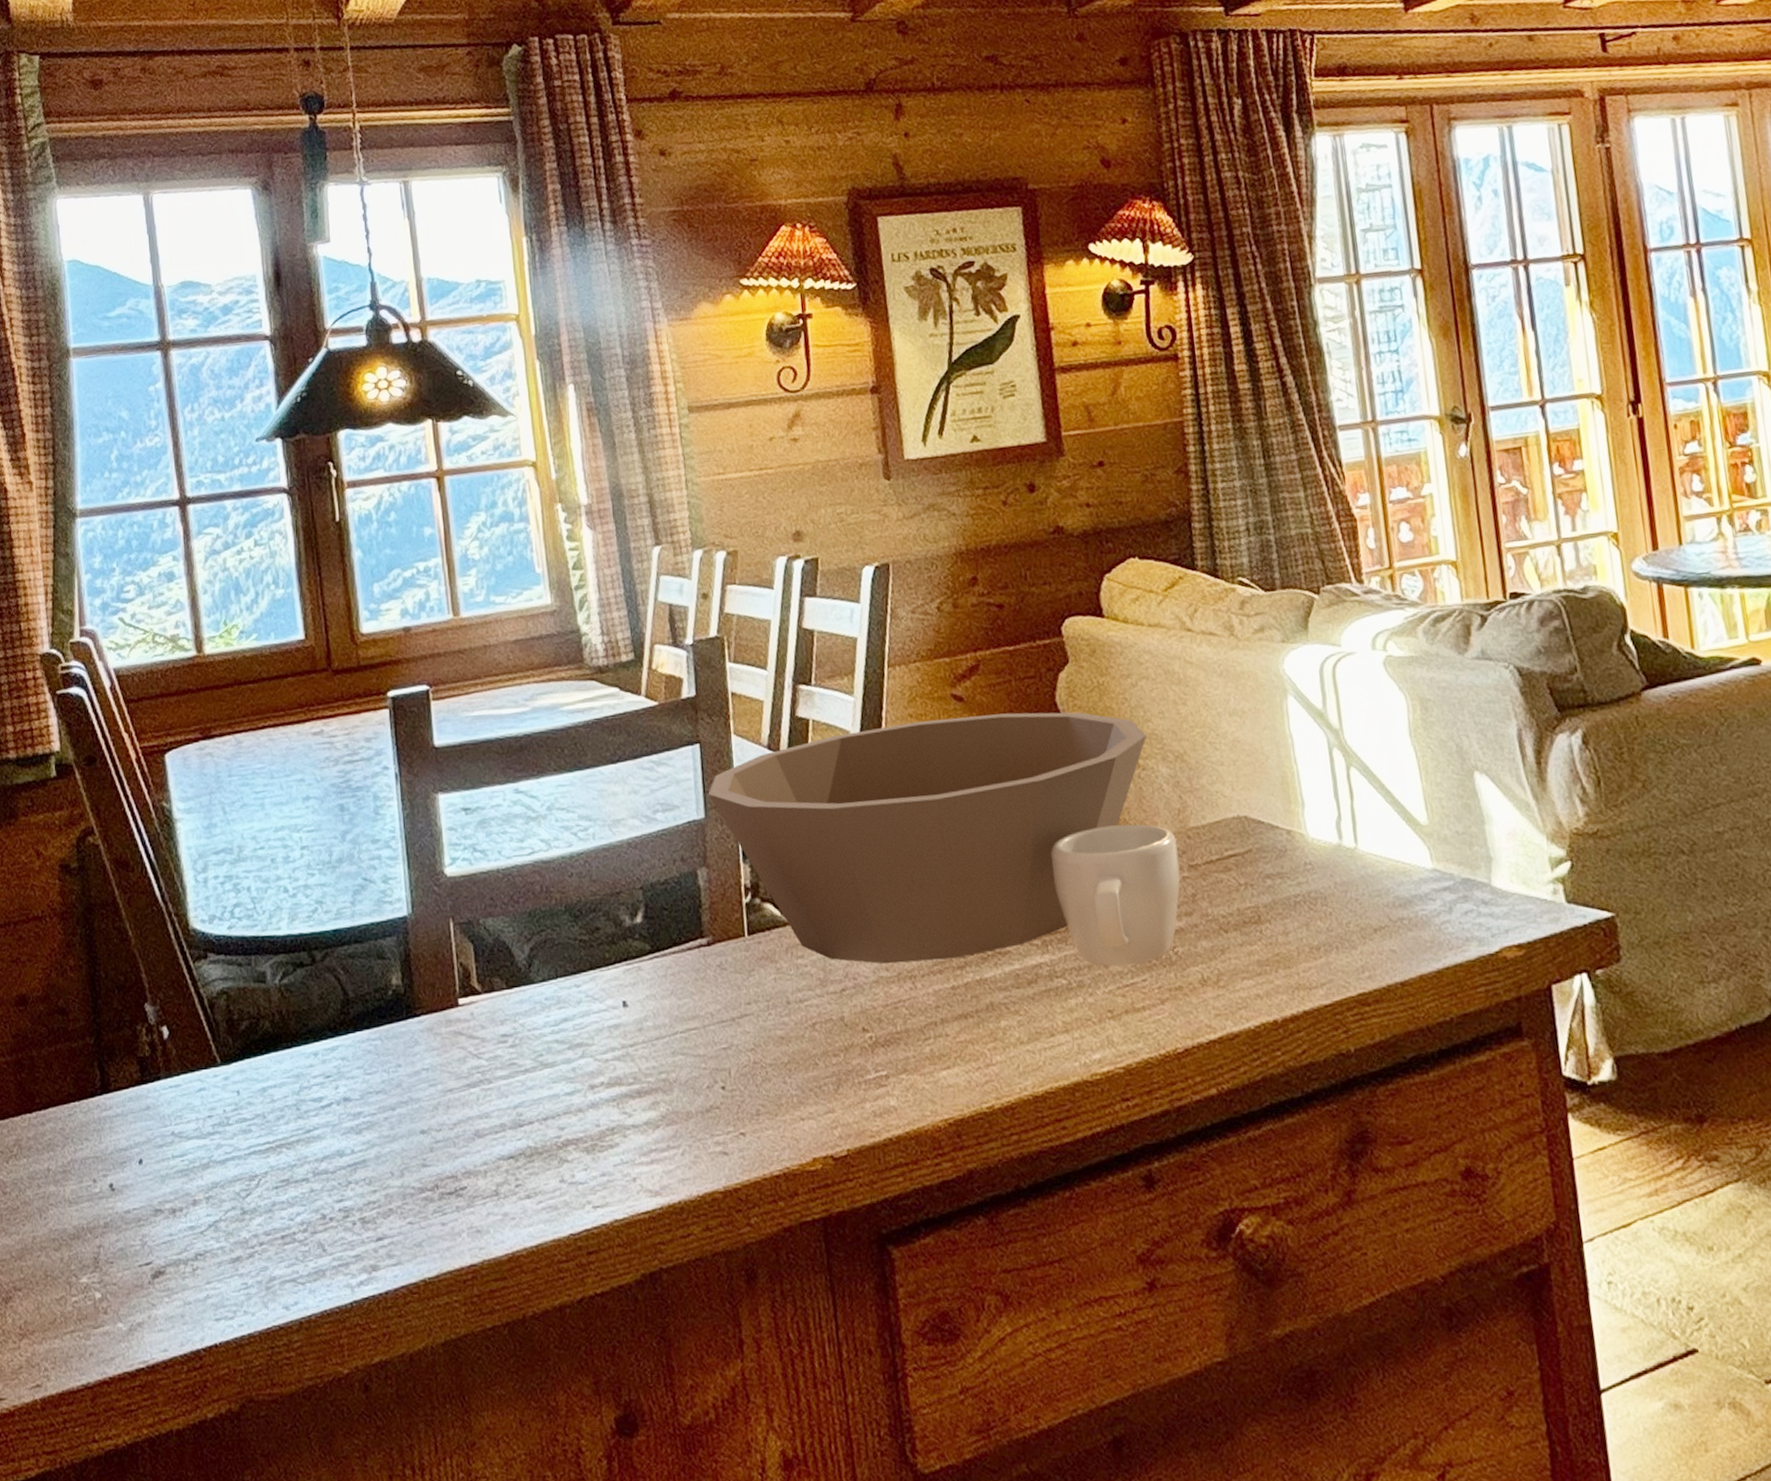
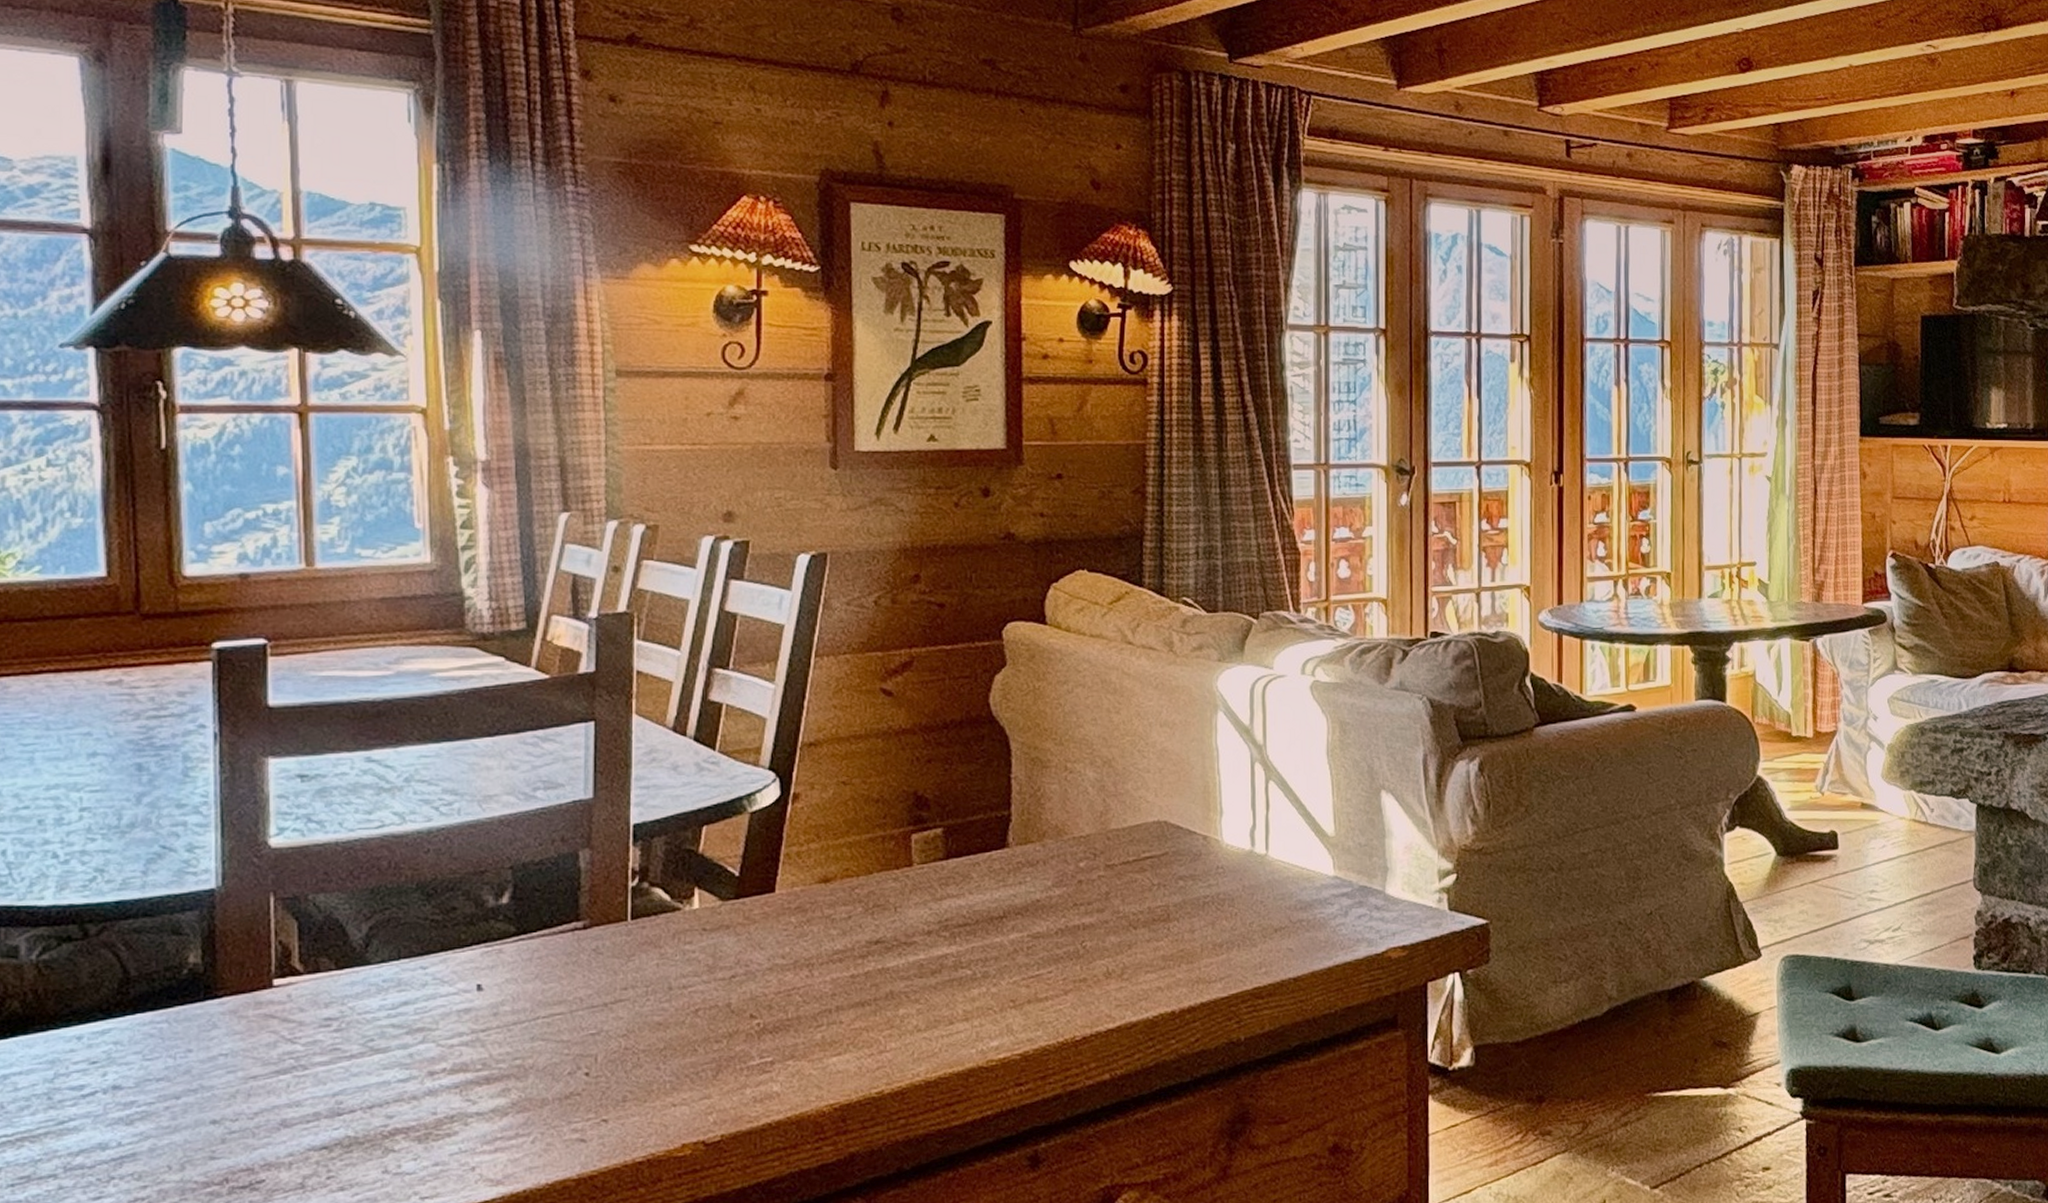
bowl: present [708,712,1147,964] -> none [599,710,1077,952]
mug: present [1050,824,1181,967] -> none [968,824,1096,959]

